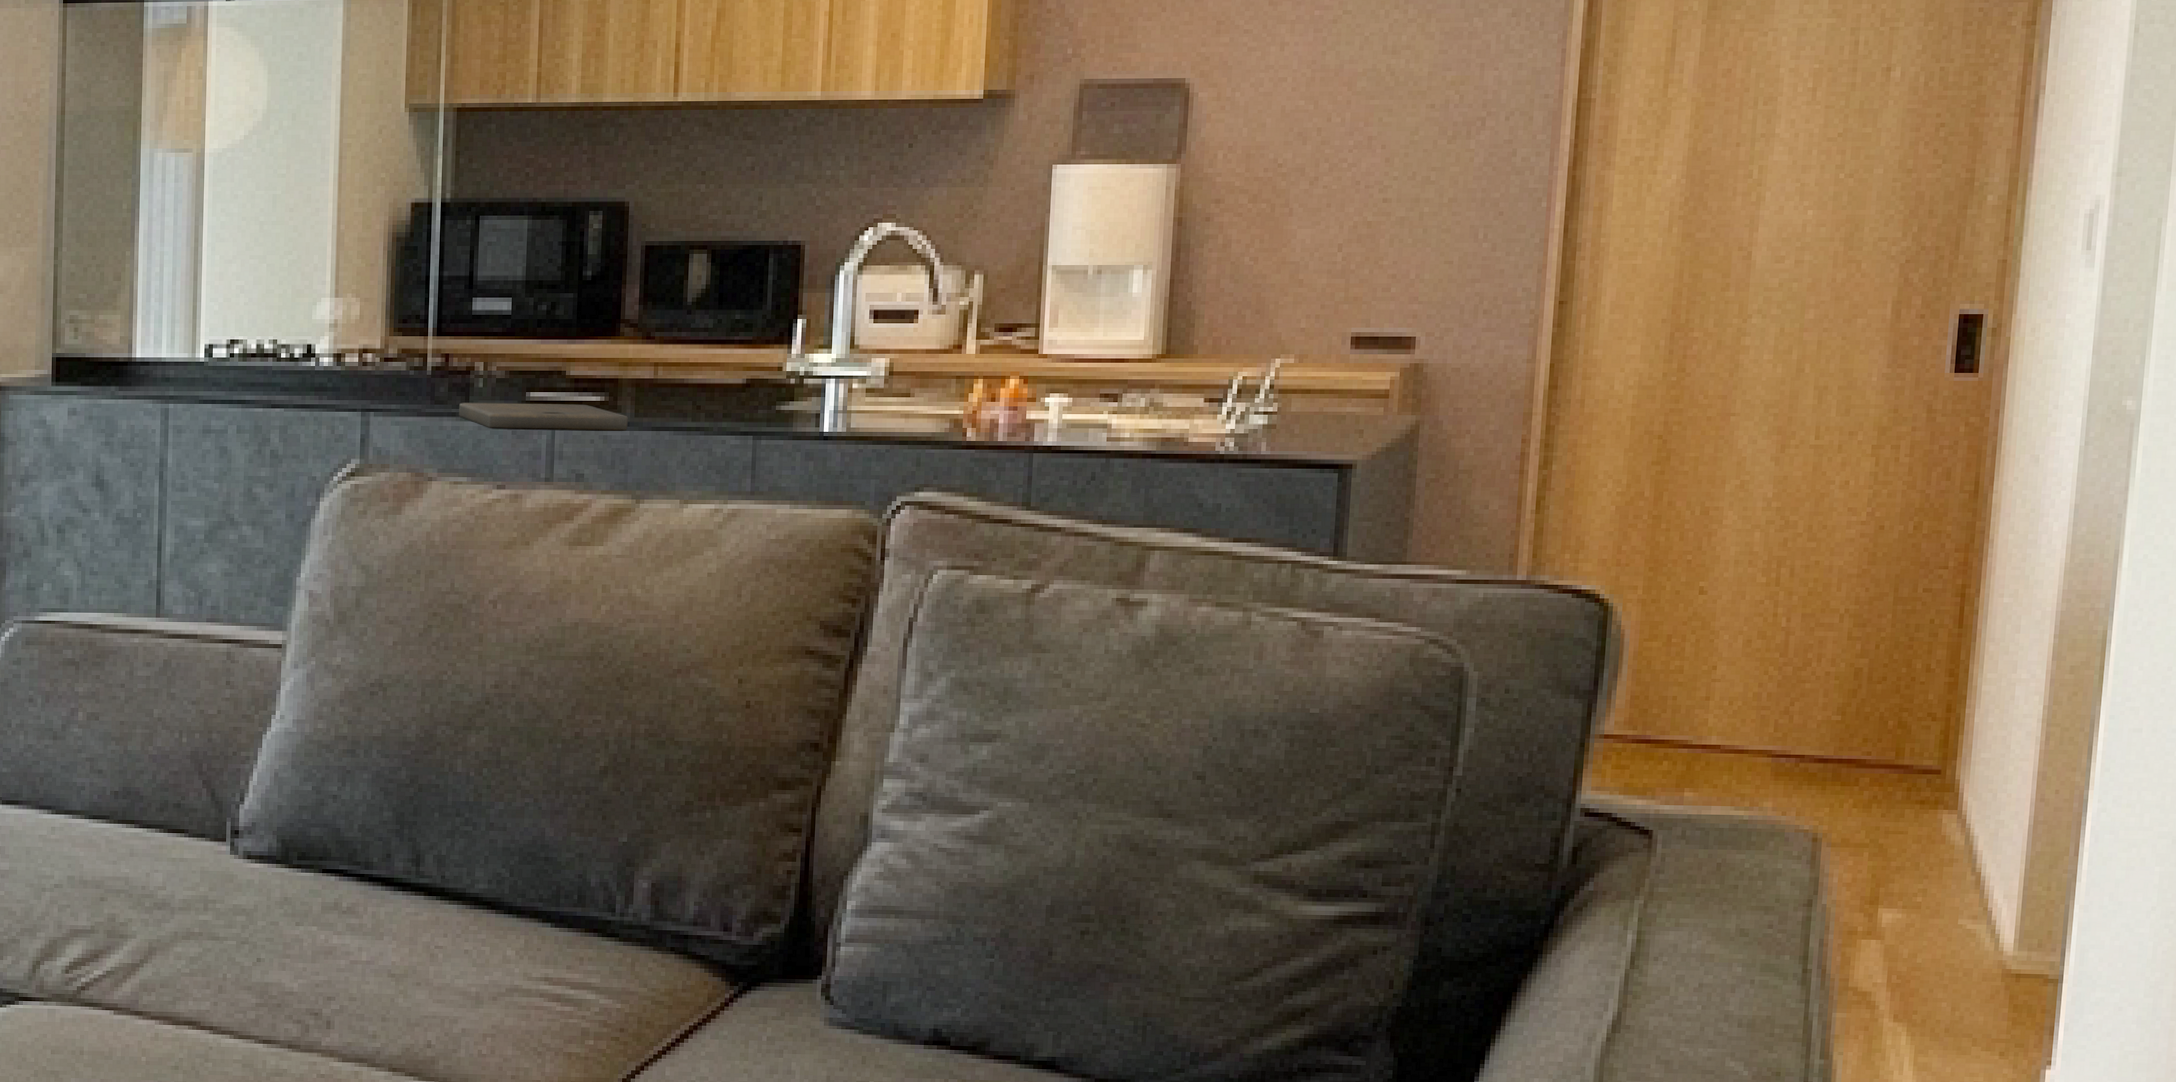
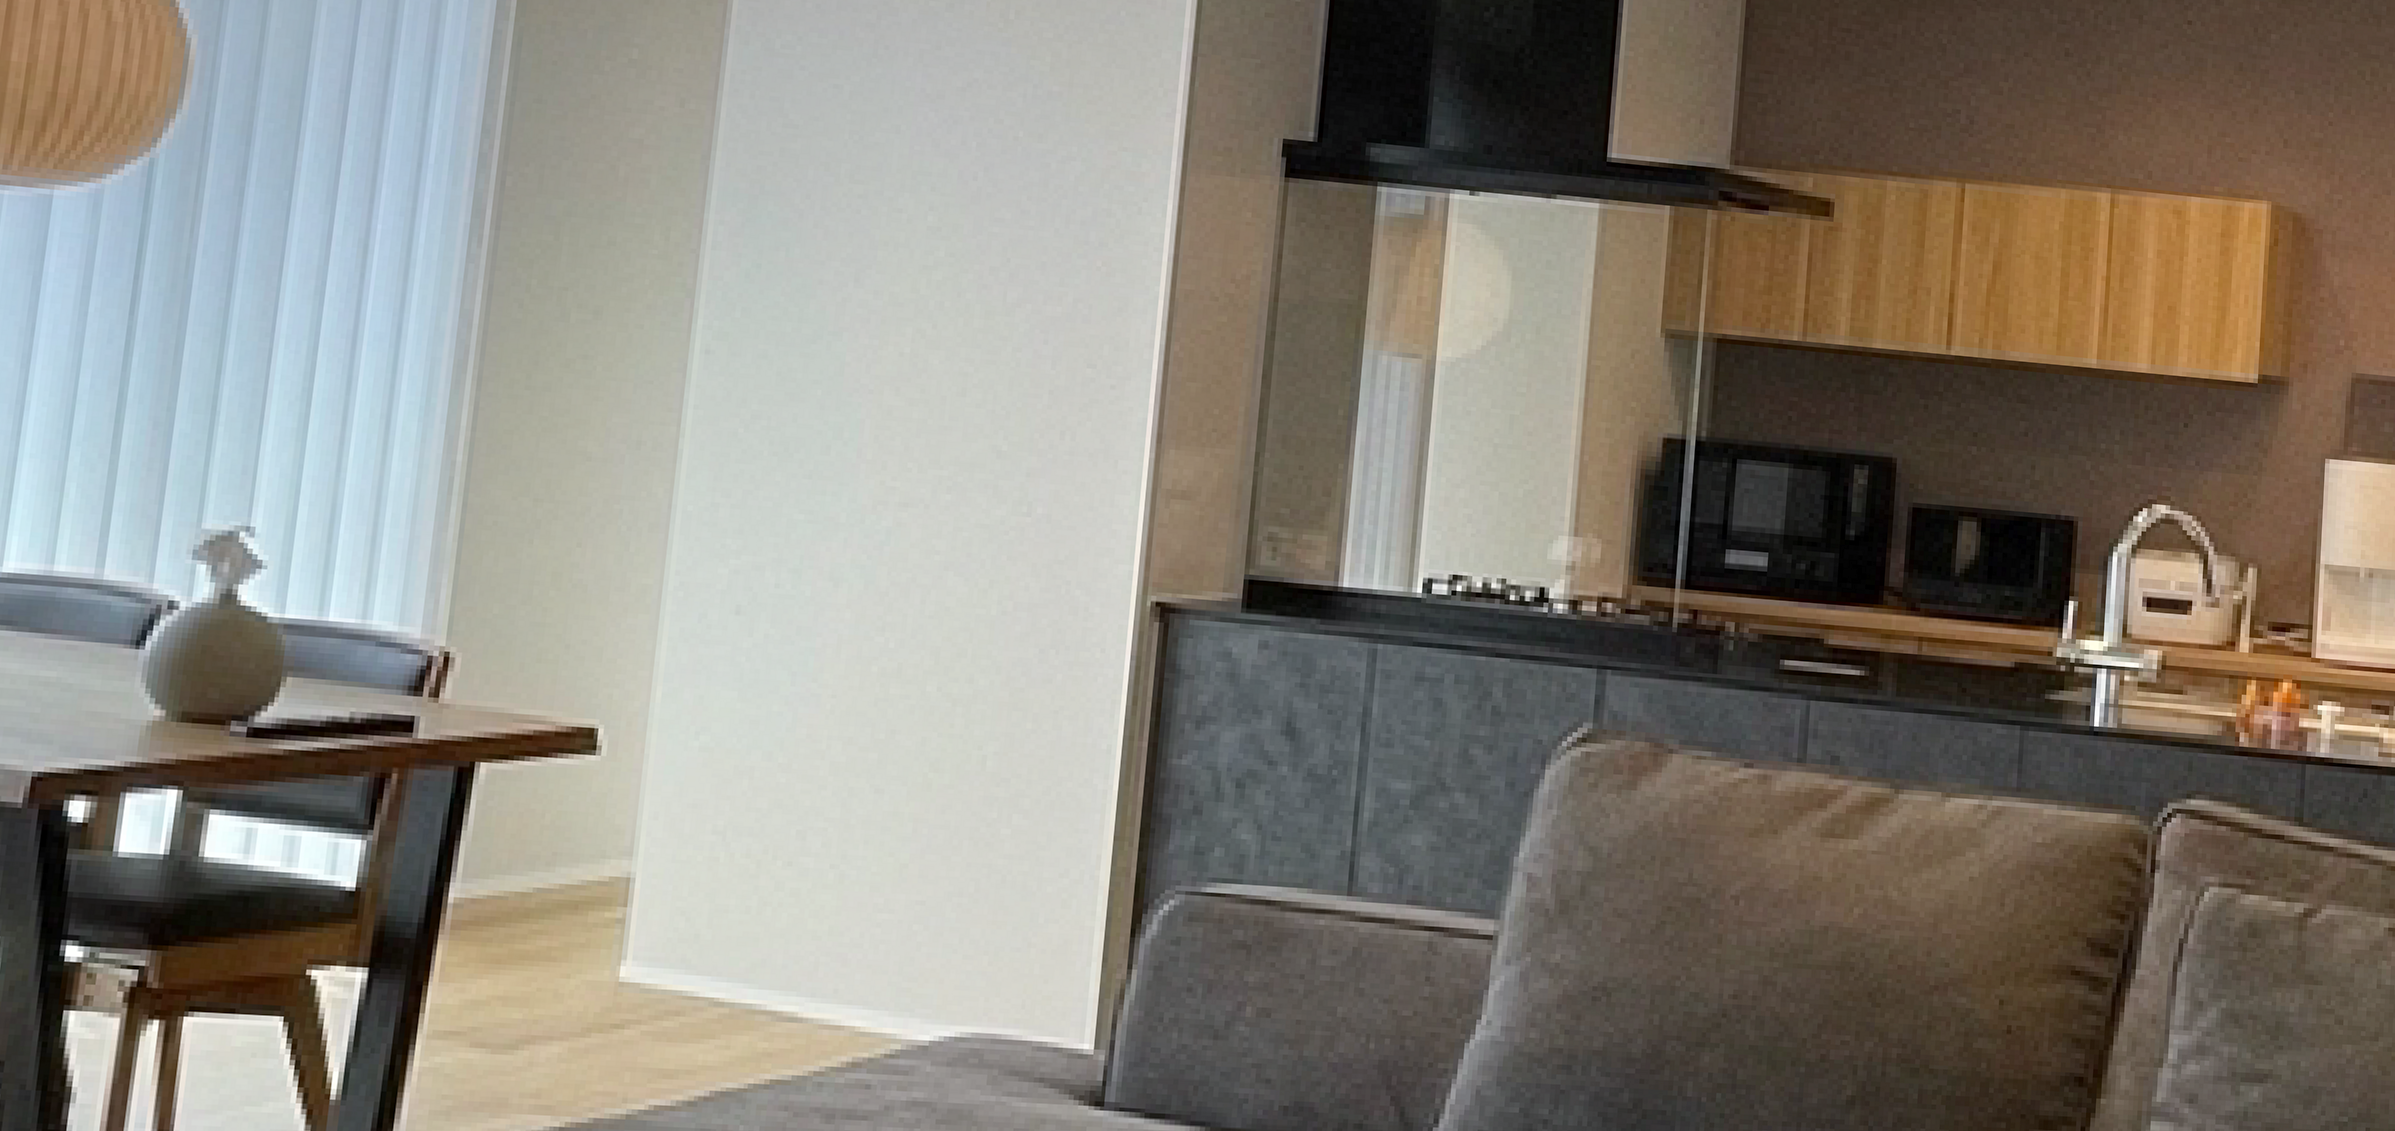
cutting board: present [458,403,628,432] -> none [1705,666,1889,712]

